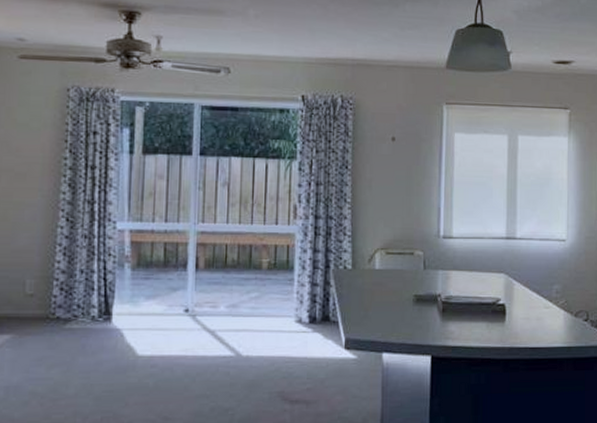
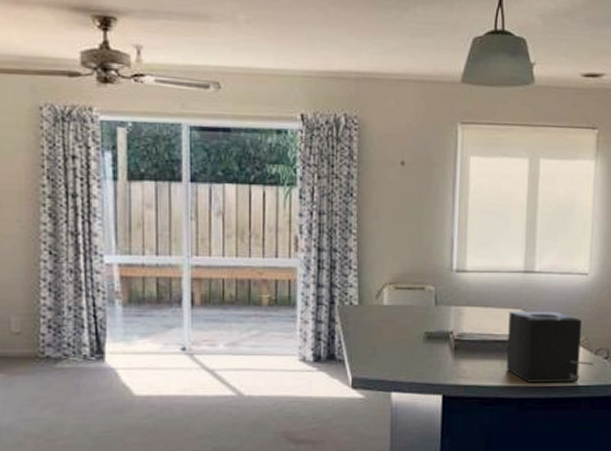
speaker: none [491,275,575,344] -> present [506,311,594,383]

